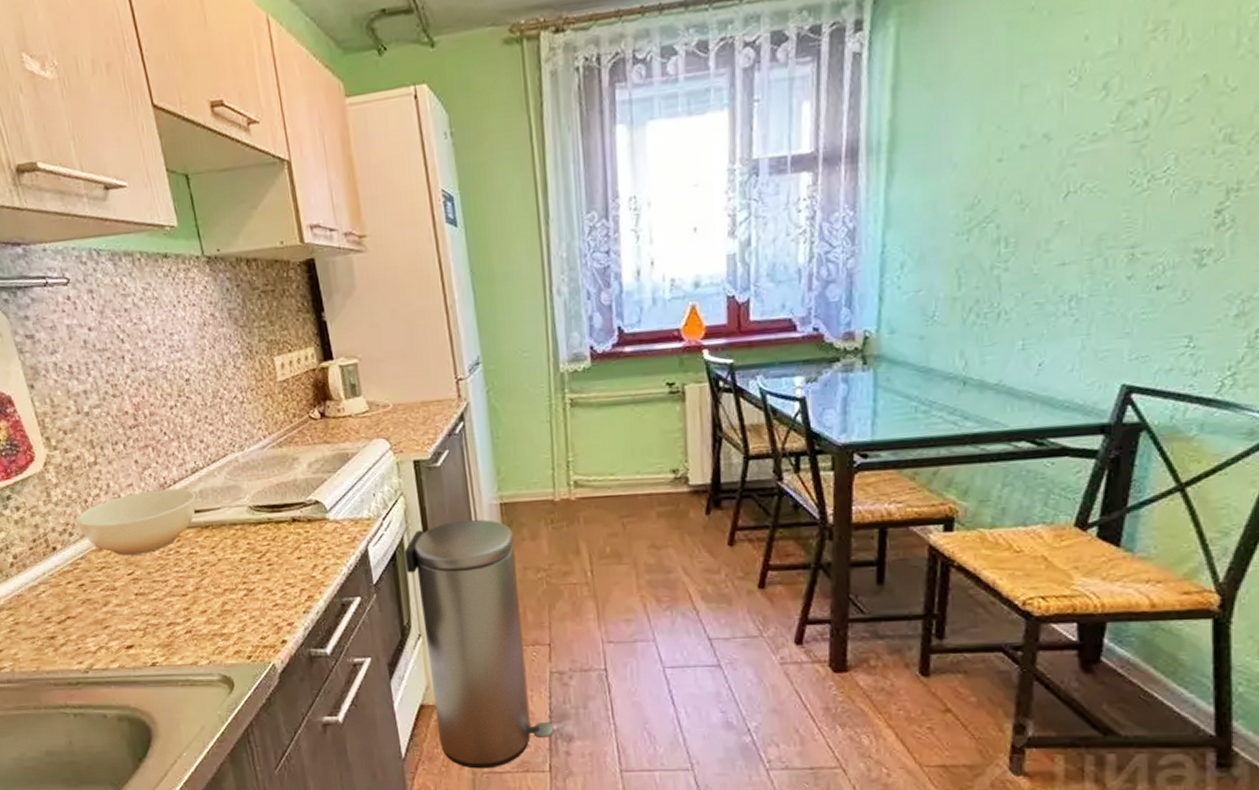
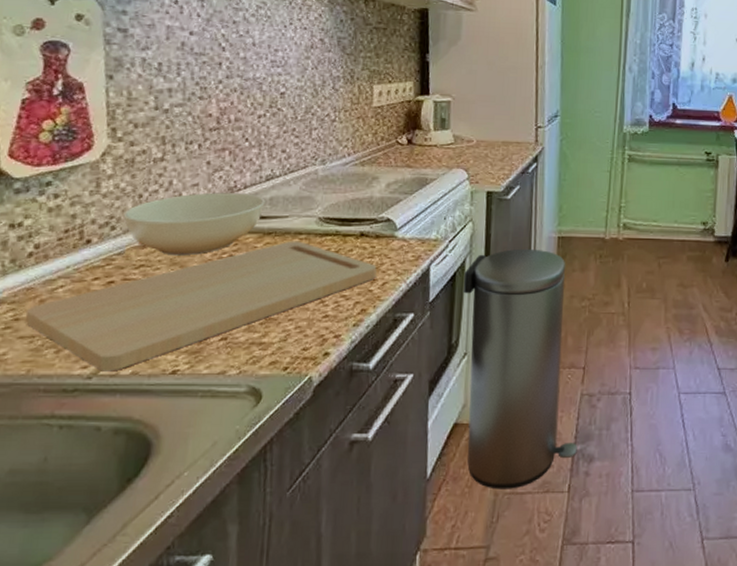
cutting board: none [22,532,316,666] -> present [25,241,377,372]

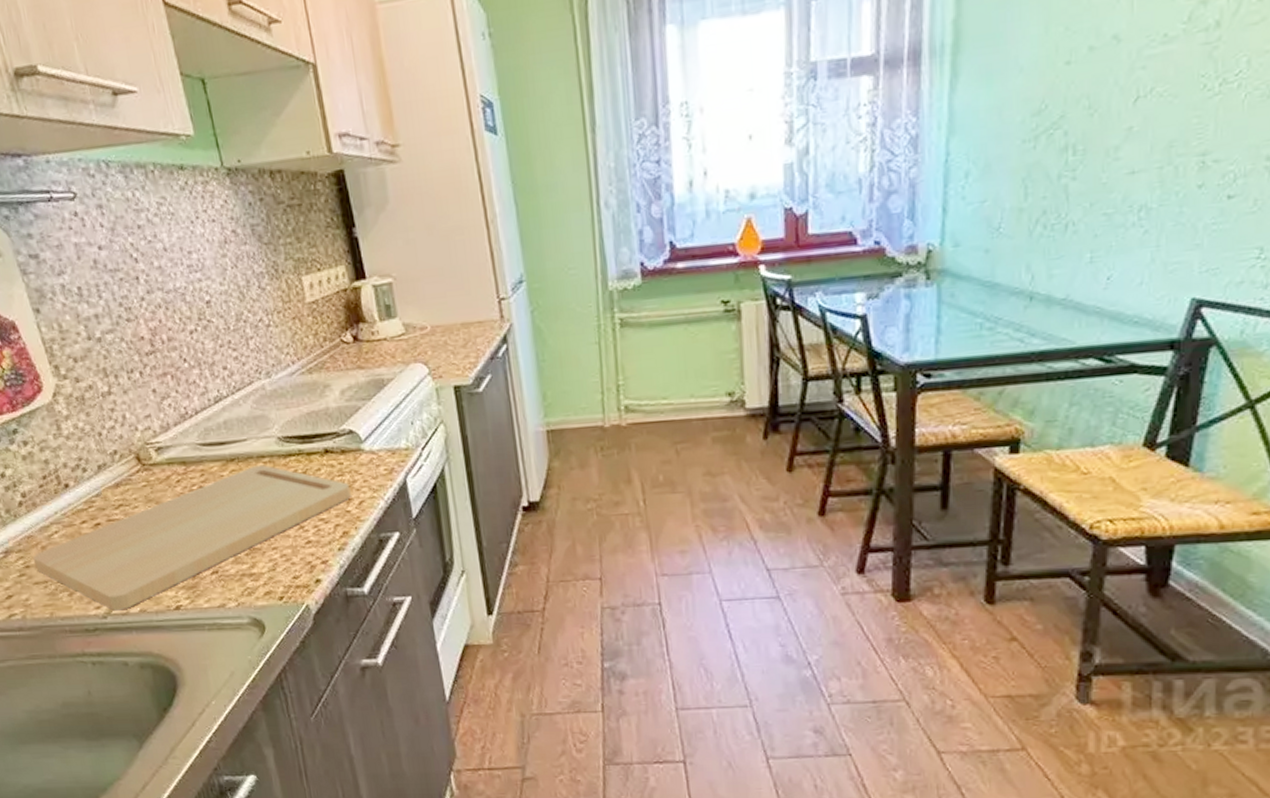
bowl: present [122,192,266,256] -> none [88,419,220,492]
pedal bin: present [463,248,578,489] -> none [445,447,606,711]

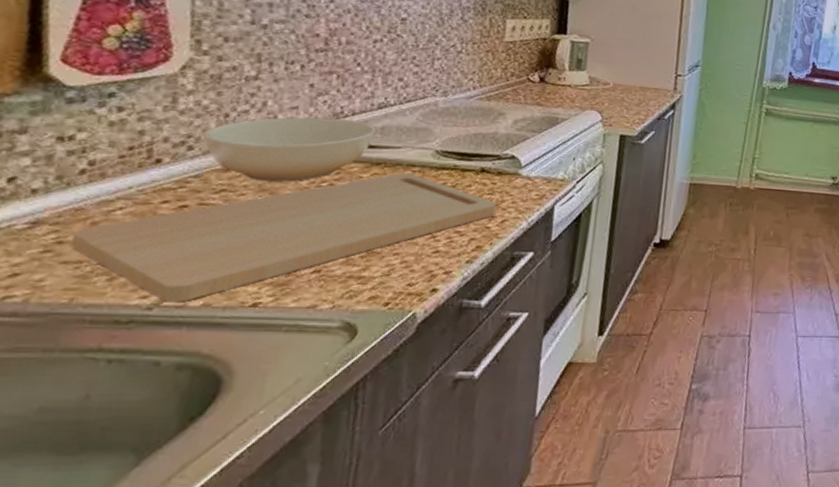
bowl: none [88,419,220,492] -> present [202,117,376,182]

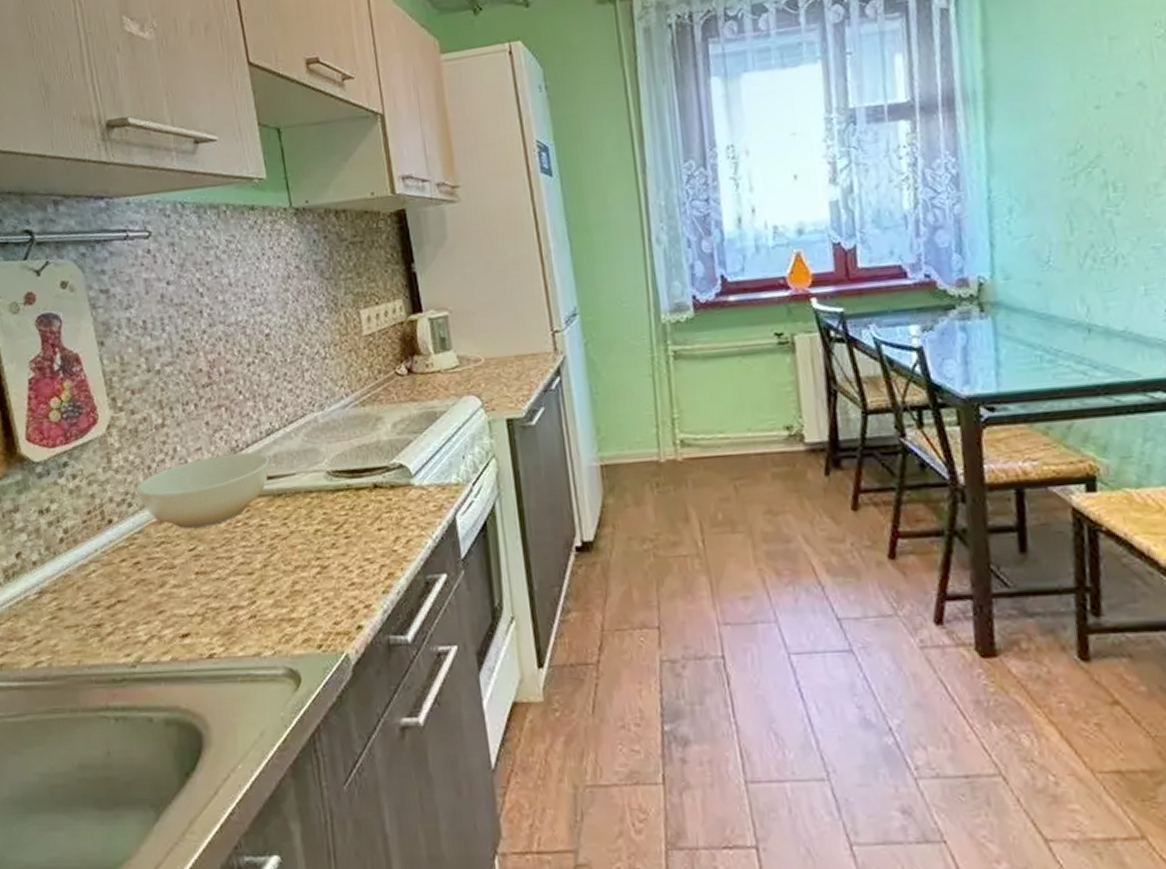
cutting board: present [71,172,497,303] -> none [67,500,398,659]

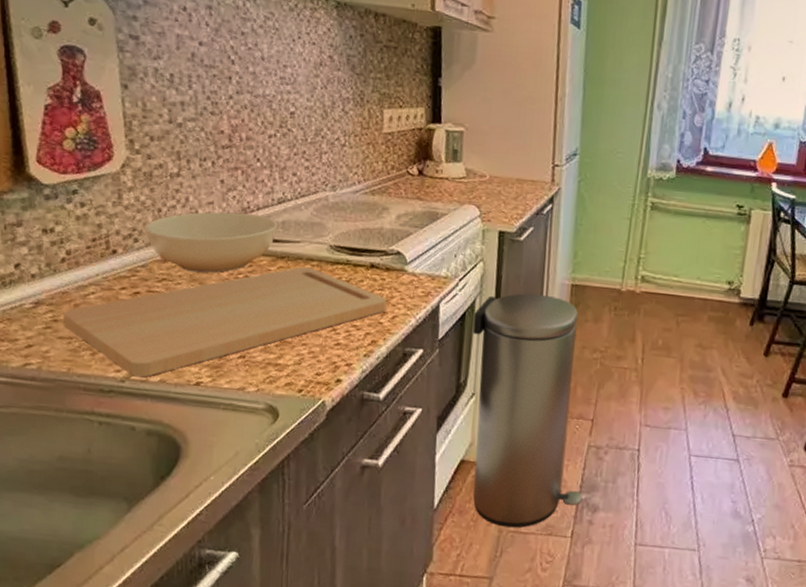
cutting board: none [67,500,398,659] -> present [63,266,387,377]
pedal bin: none [495,483,667,781] -> present [473,293,582,528]

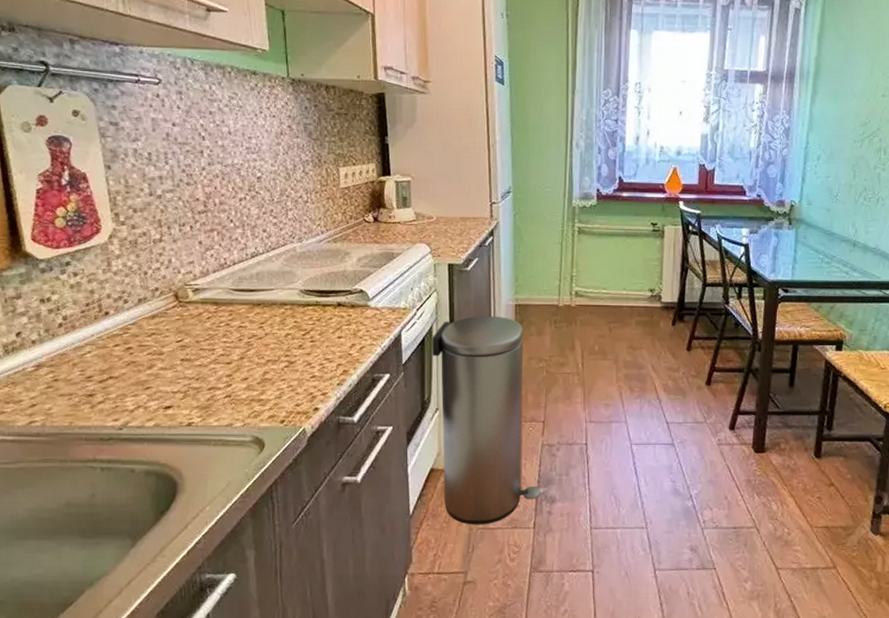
cutting board: present [63,266,387,377] -> none [62,311,354,424]
bowl: present [143,212,278,273] -> none [132,269,253,325]

